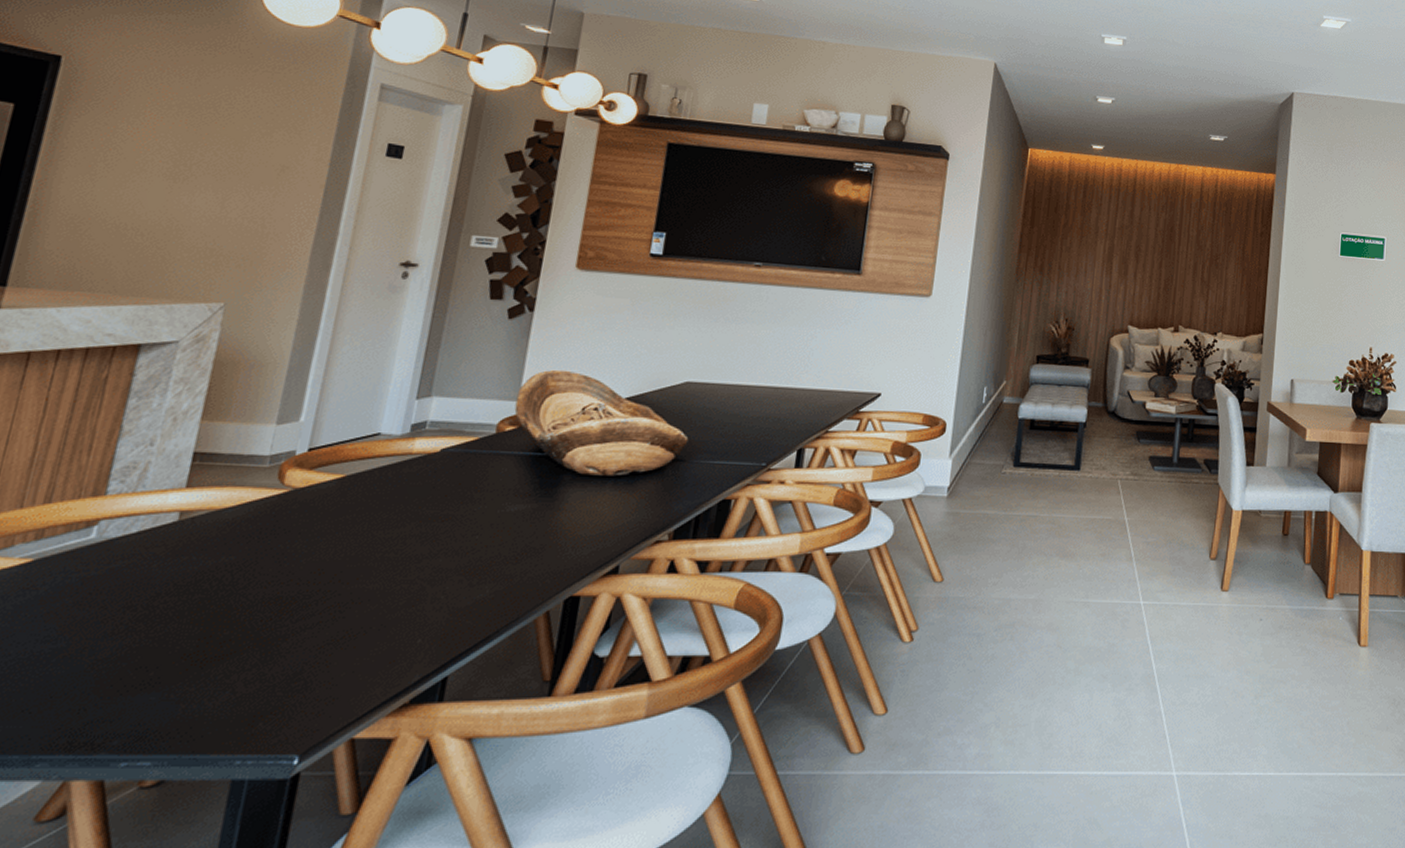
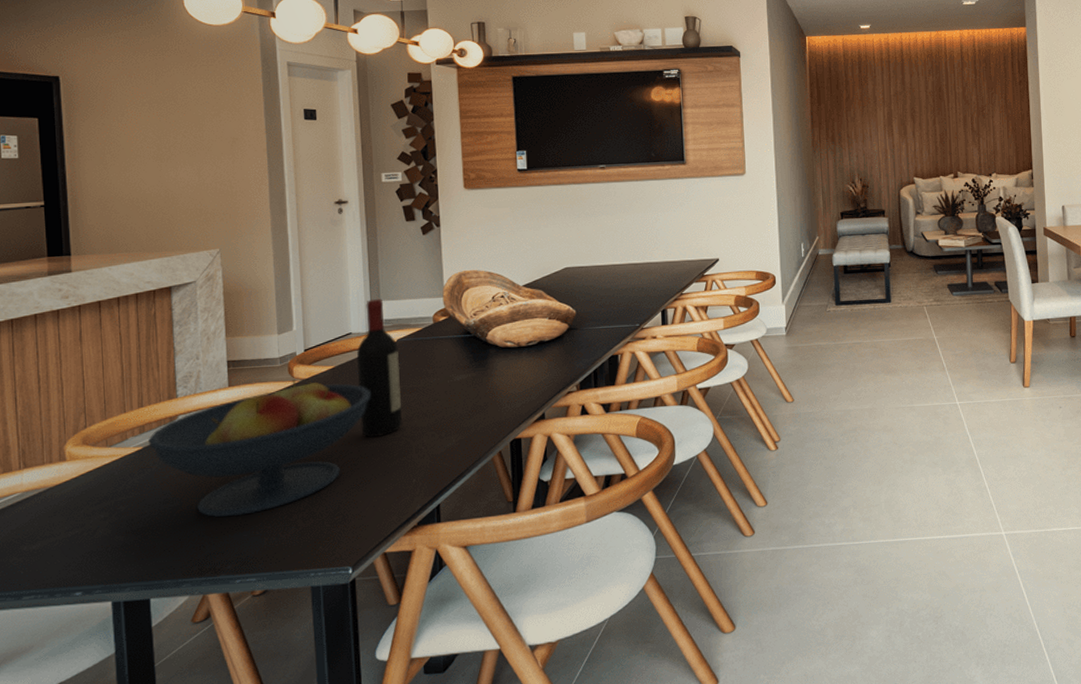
fruit bowl: none [44,487,387,670] -> present [148,379,370,518]
wine bottle: none [361,391,441,577] -> present [356,298,402,438]

